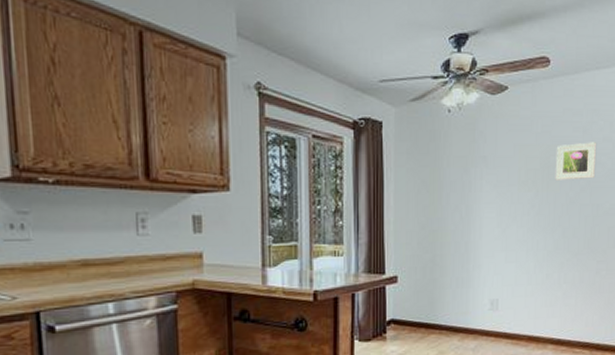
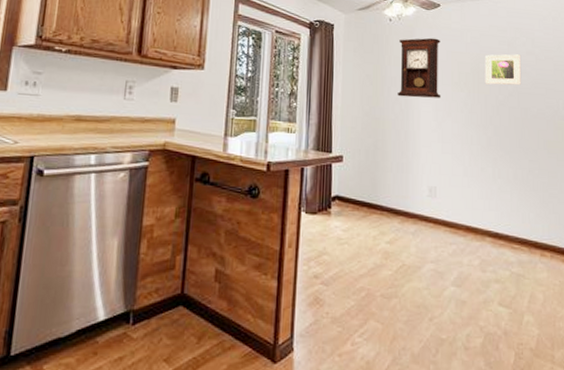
pendulum clock: none [457,129,507,203] -> present [397,37,442,98]

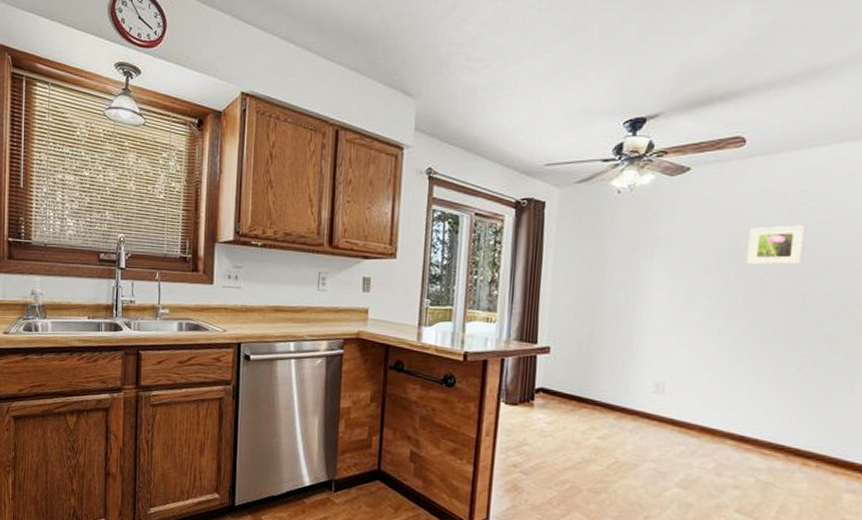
pendulum clock: present [397,37,442,98] -> none [622,210,687,283]

